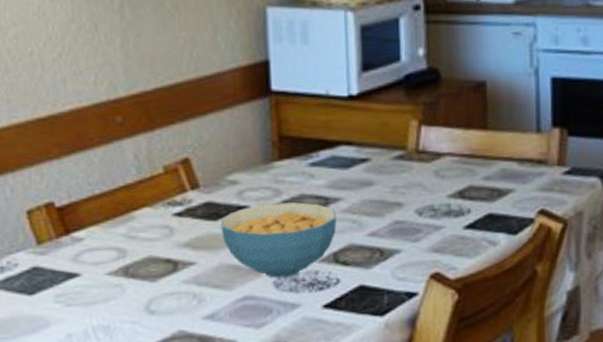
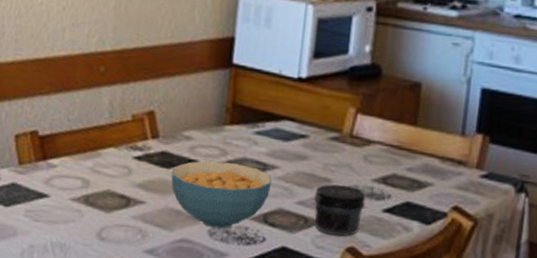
jar: none [387,206,444,264] -> present [314,184,366,236]

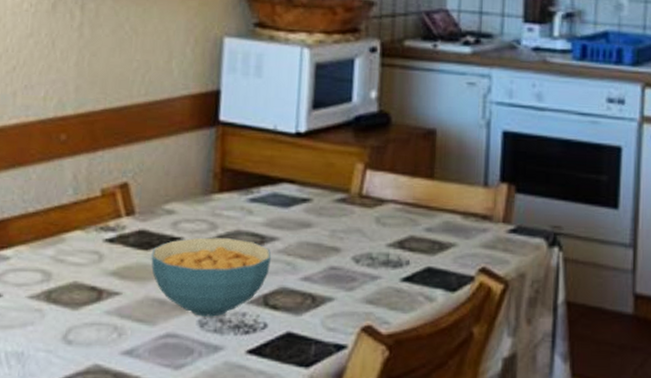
jar: present [314,184,366,236] -> none [322,253,381,314]

